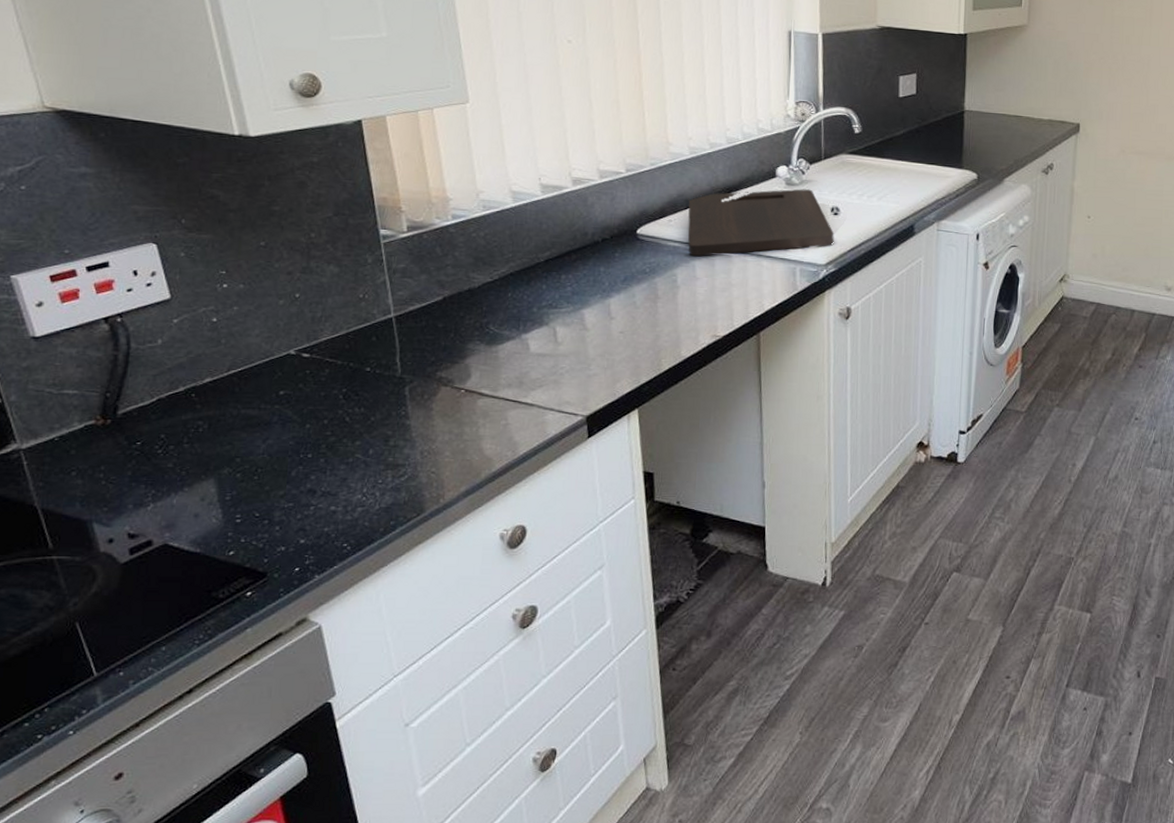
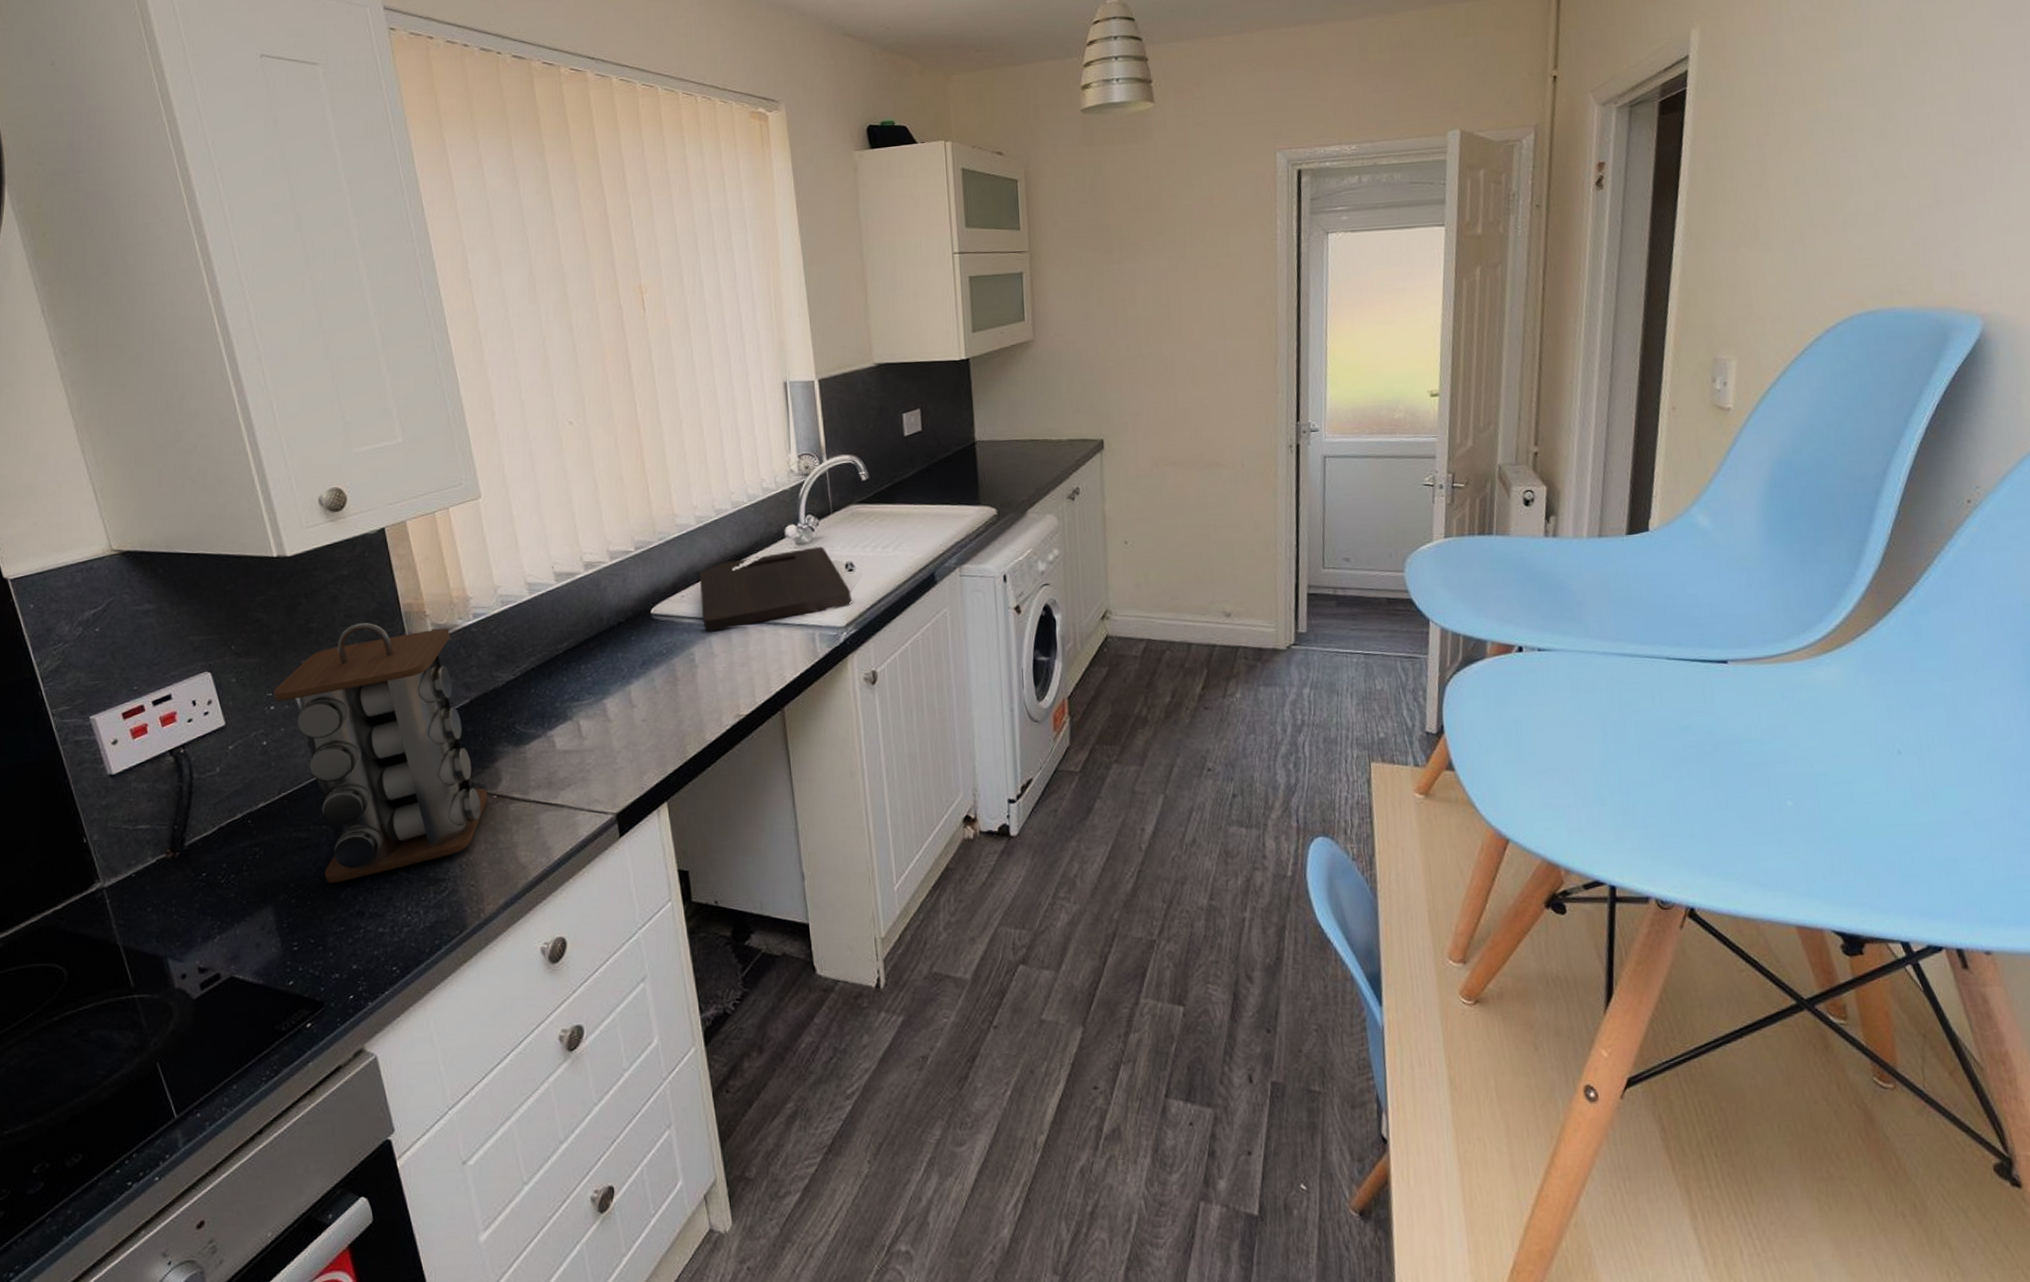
spice rack: none [227,211,456,461] -> present [273,623,488,883]

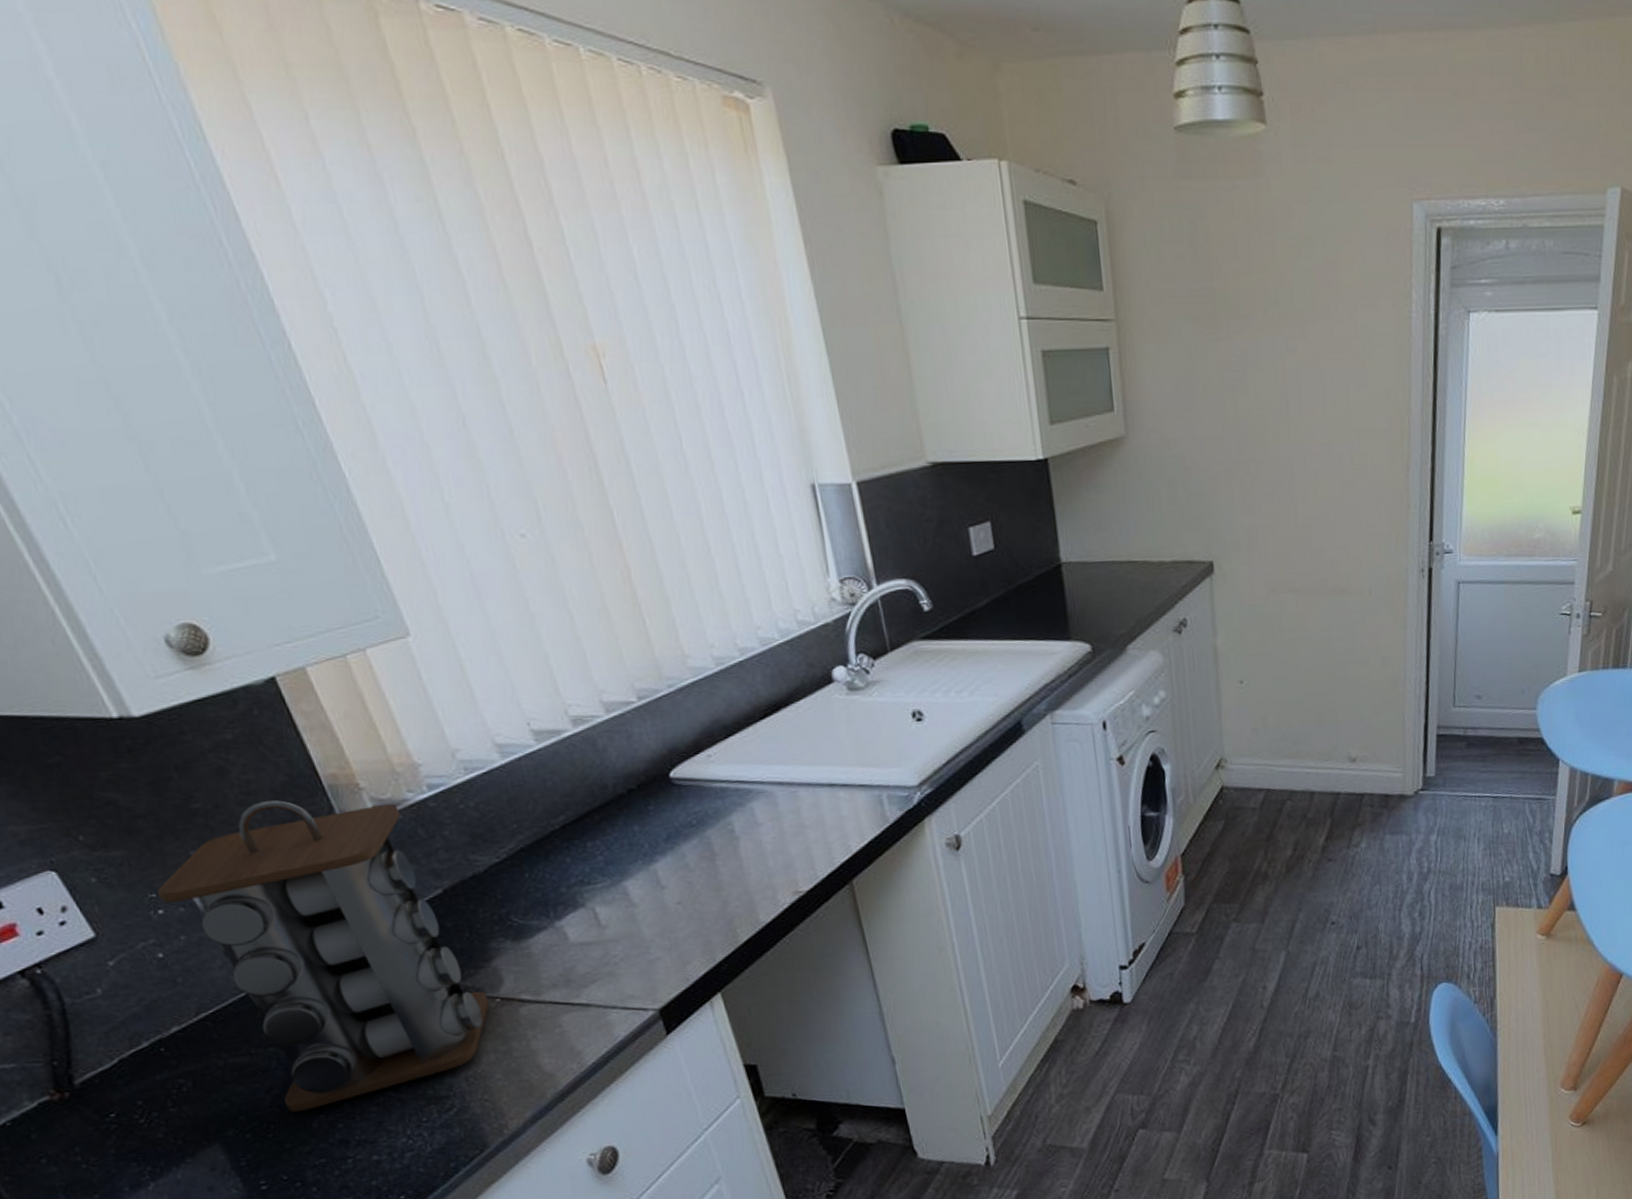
cutting board: present [699,546,852,631] -> none [726,692,924,797]

